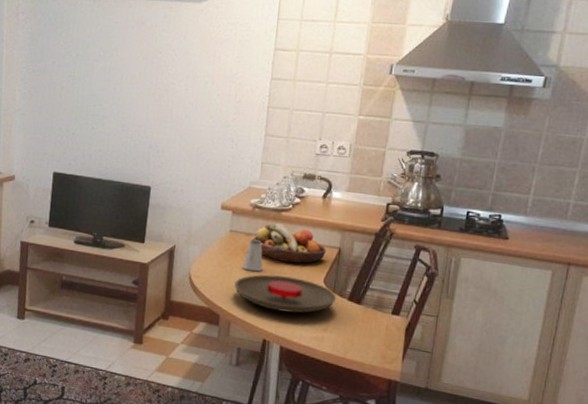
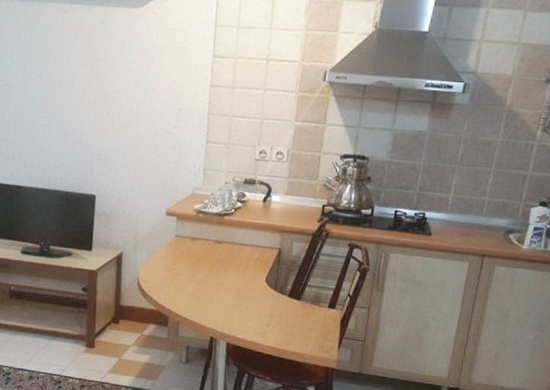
plate: present [234,274,337,313] -> none [181,276,278,311]
saltshaker: present [242,238,263,272] -> none [189,243,209,274]
fruit bowl: present [254,223,327,264] -> none [198,227,268,265]

